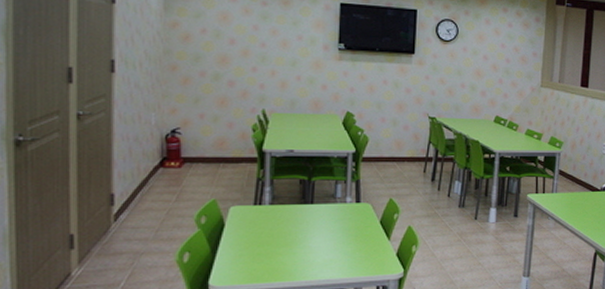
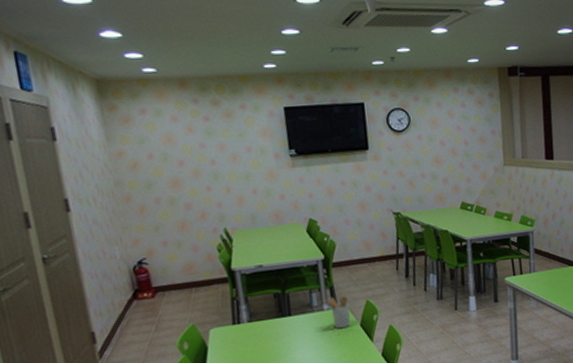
utensil holder: none [347,190,373,223] -> present [323,296,351,329]

